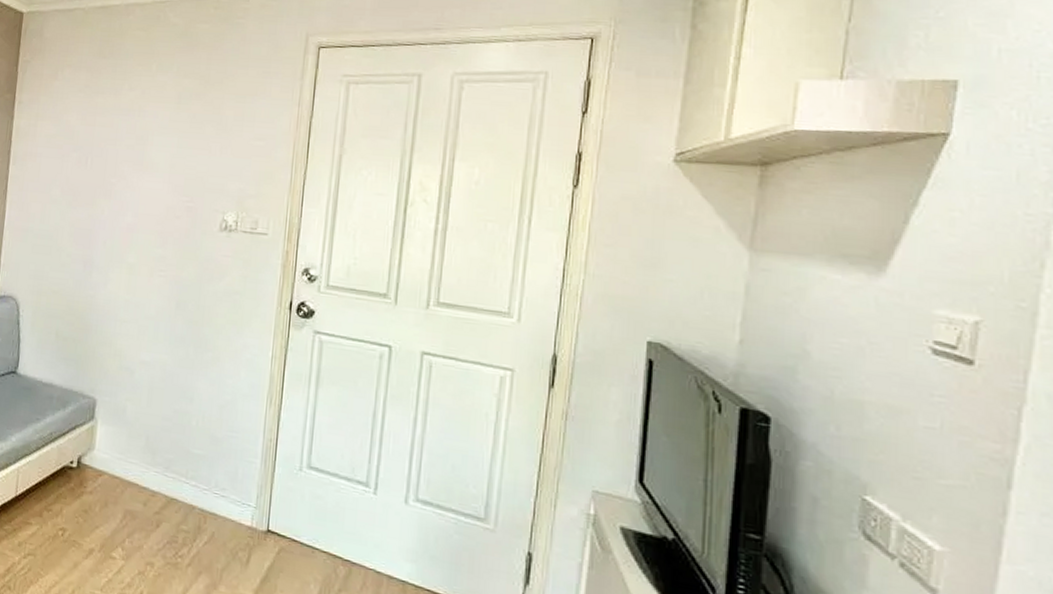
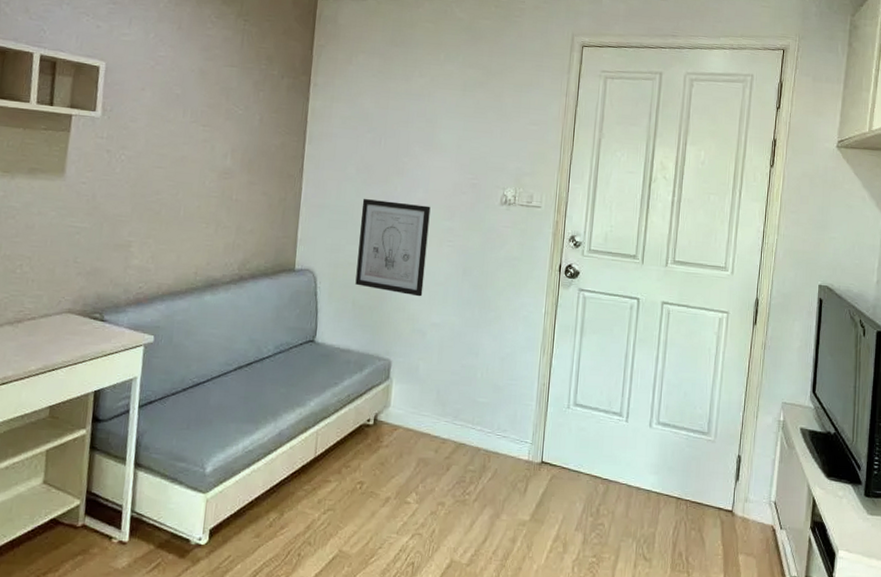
wall art: none [59,223,141,331] -> present [355,199,431,297]

